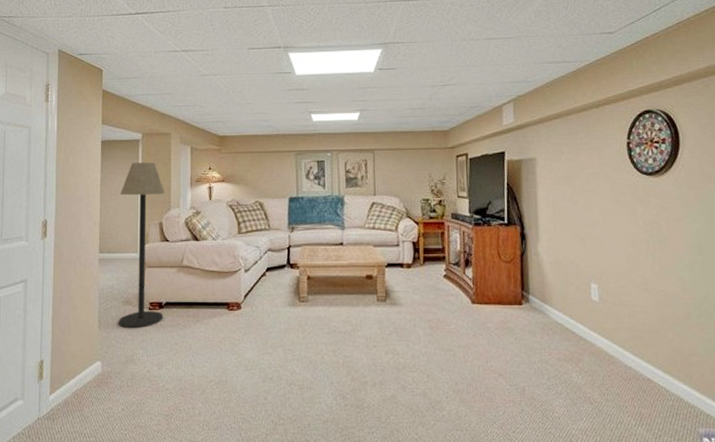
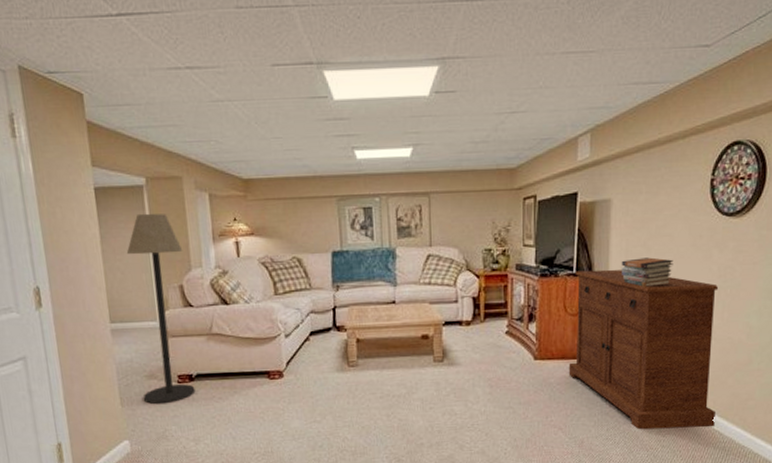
sideboard: none [505,220,660,383] -> present [568,269,718,430]
book stack: none [549,211,600,238] -> present [621,257,674,287]

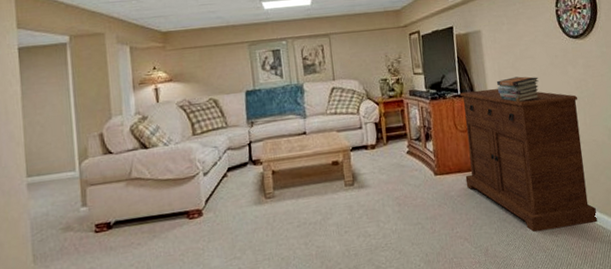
floor lamp: present [126,213,196,405] -> none [47,67,113,258]

